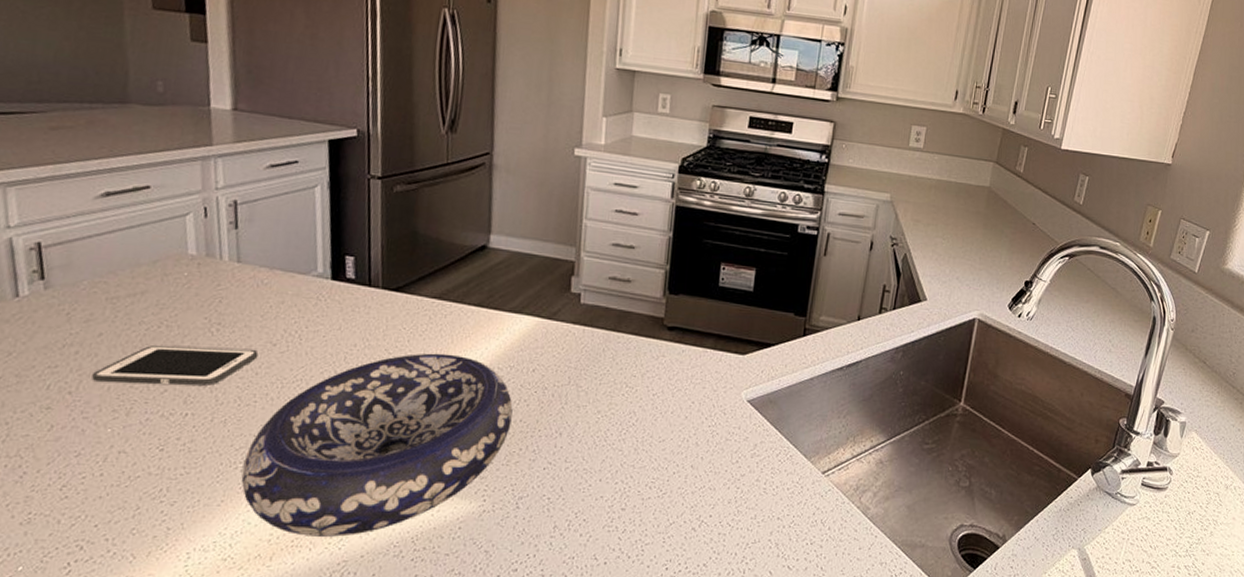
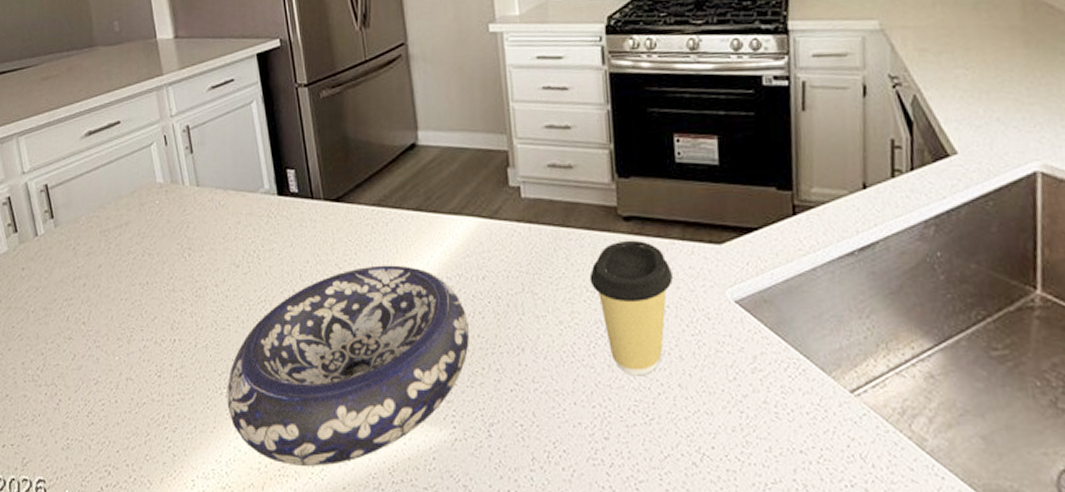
cell phone: present [92,346,259,386] -> none [98,272,226,312]
coffee cup: none [630,346,702,458] -> present [589,240,674,376]

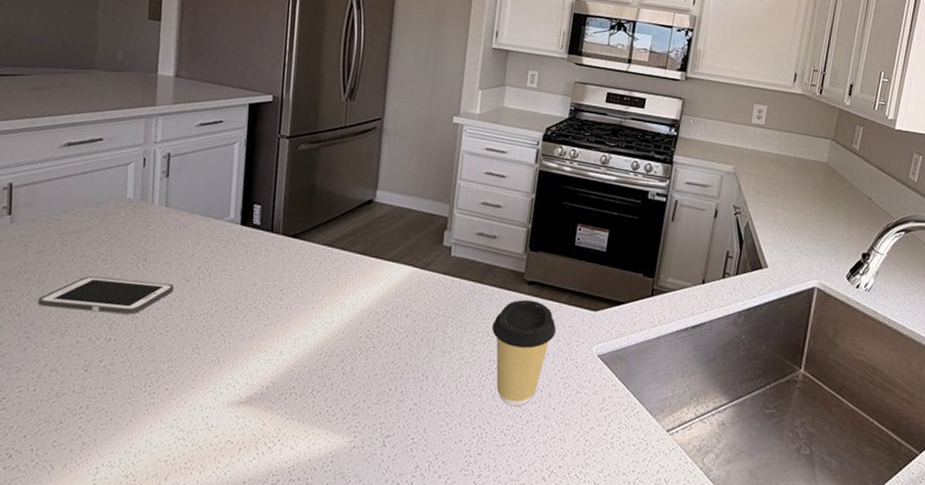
cell phone: none [98,272,226,312] -> present [37,276,175,315]
decorative bowl: present [227,265,469,466] -> none [148,295,386,462]

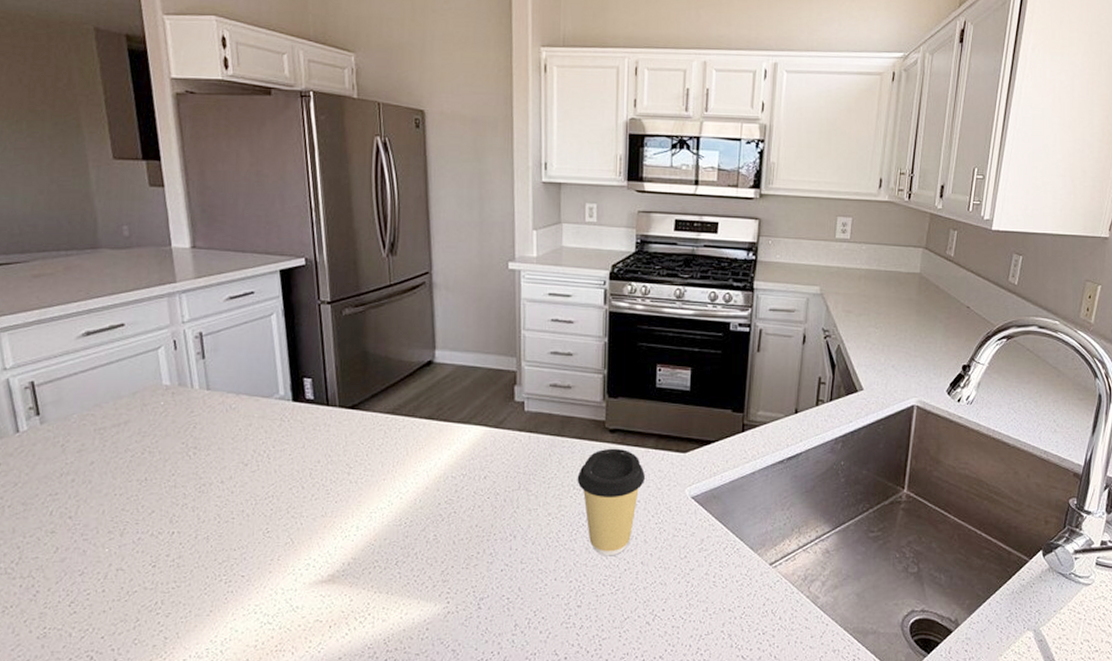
cell phone: present [37,276,175,315] -> none [88,469,233,507]

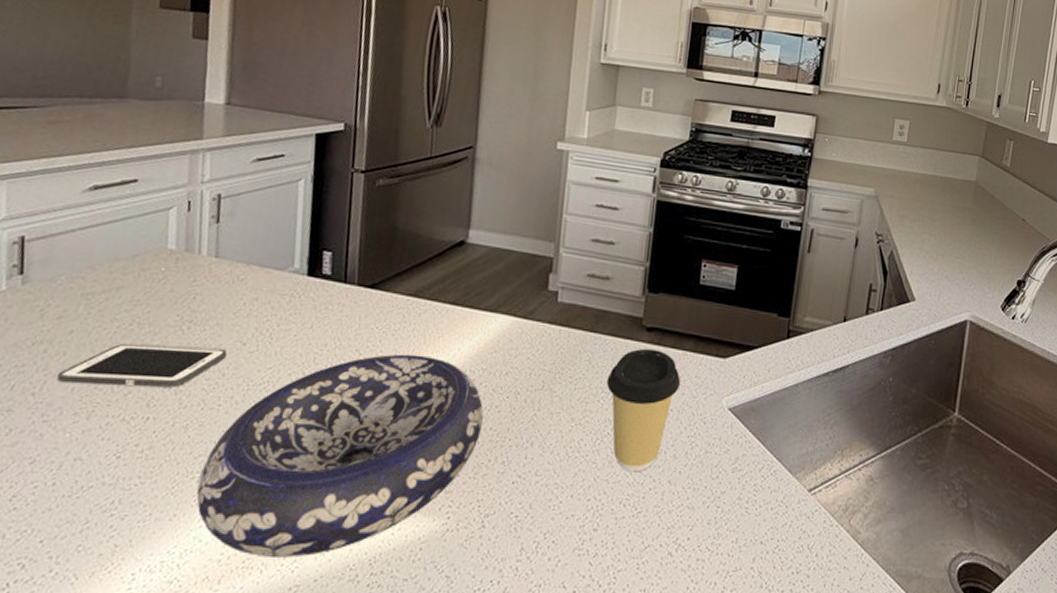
cell phone: none [88,469,233,507] -> present [57,344,228,388]
decorative bowl: none [226,465,468,641] -> present [196,354,484,558]

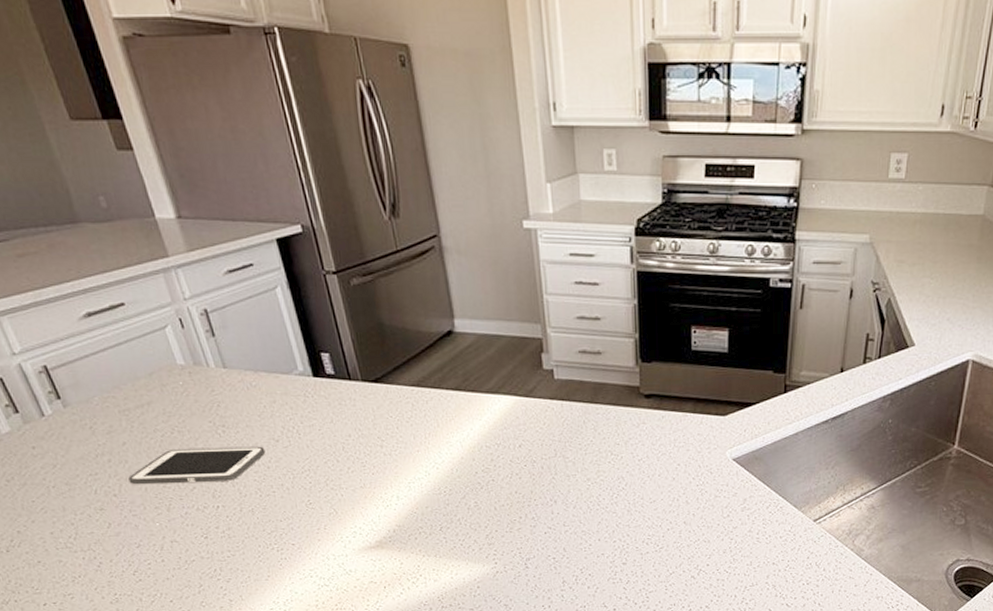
decorative bowl: present [196,354,484,558] -> none [277,437,508,601]
coffee cup: present [606,348,681,472] -> none [614,413,685,517]

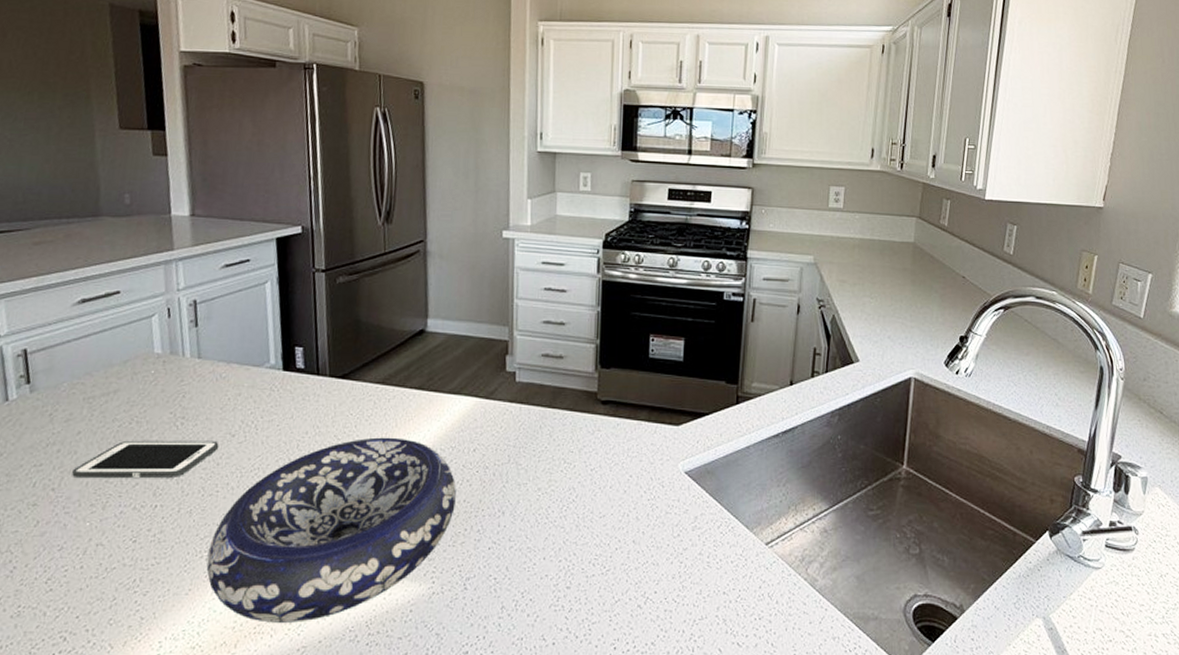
decorative bowl: none [277,437,508,601] -> present [206,437,456,623]

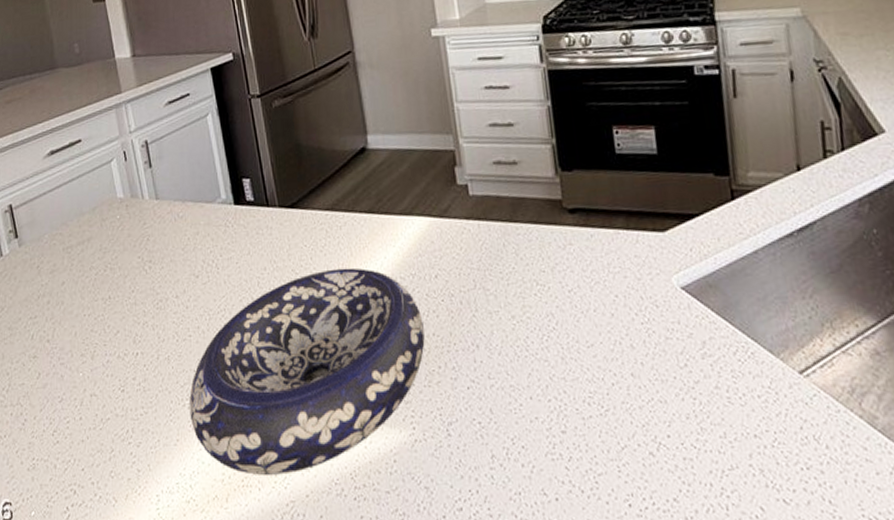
cell phone: present [72,440,219,479] -> none [62,283,186,329]

